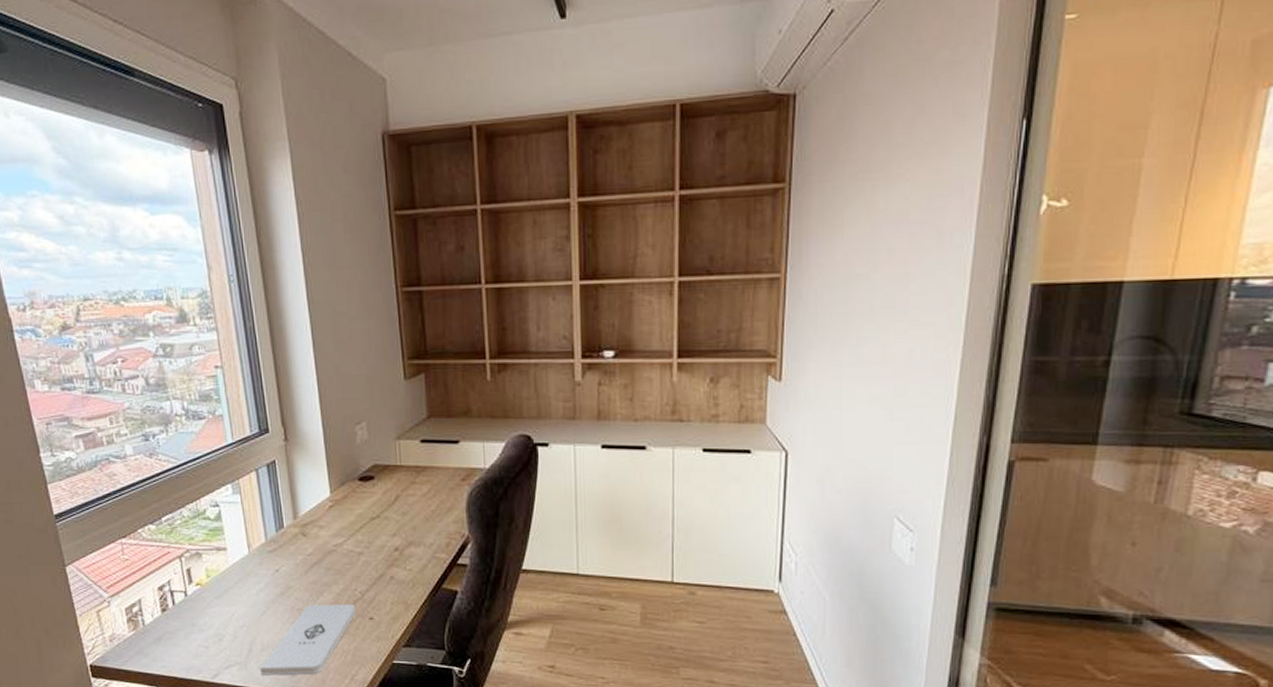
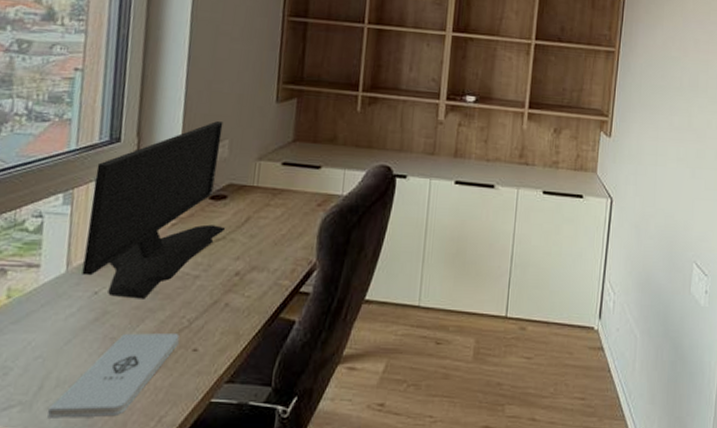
computer monitor: none [254,405,379,575] -> present [82,121,226,299]

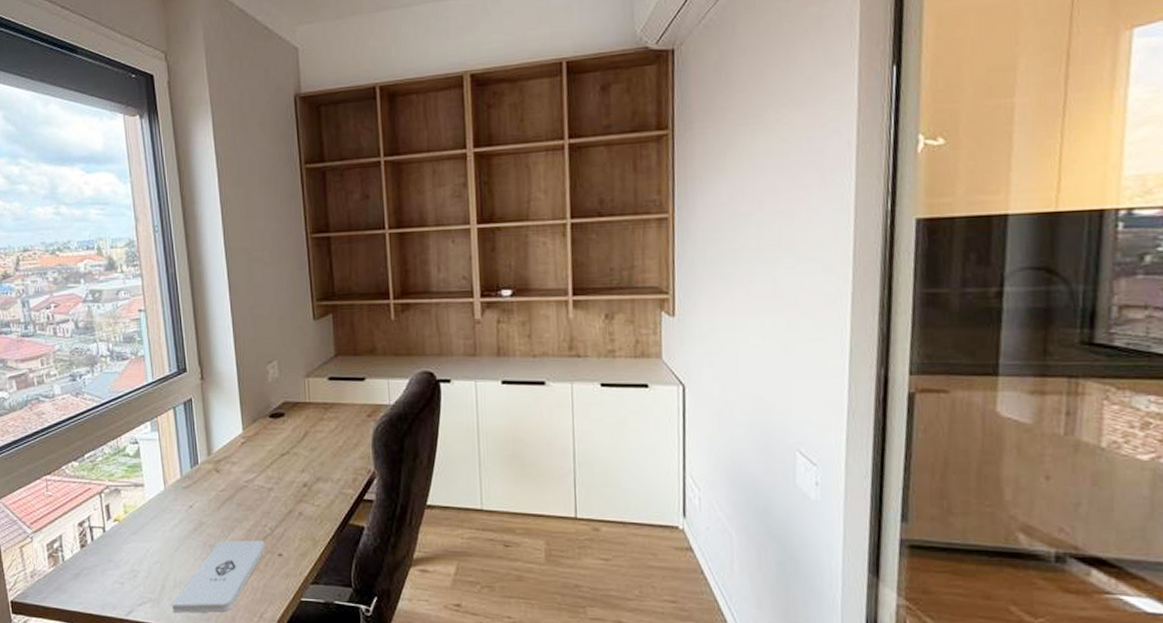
computer monitor: present [82,121,226,299] -> none [172,344,288,511]

